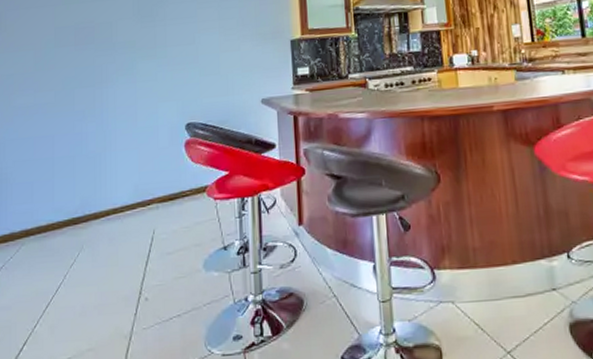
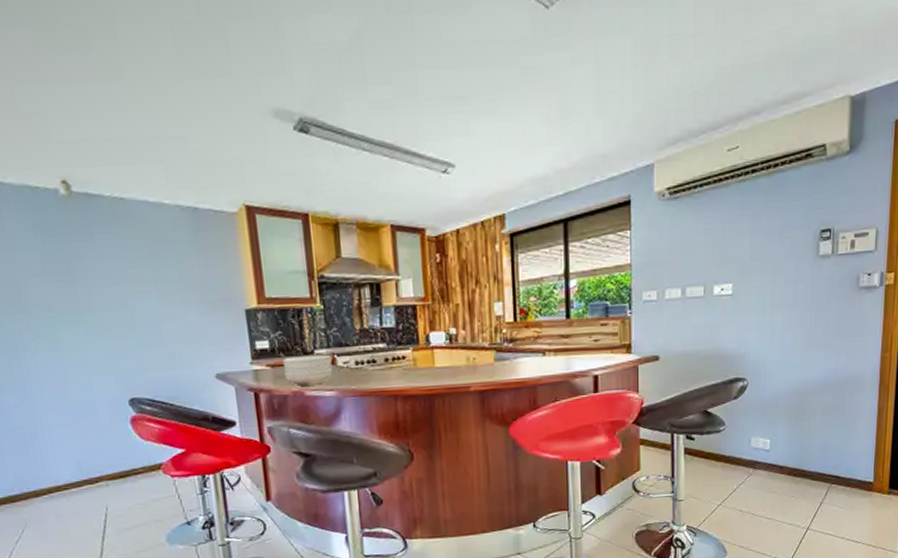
bowl: none [320,78,365,109] -> present [282,354,333,386]

